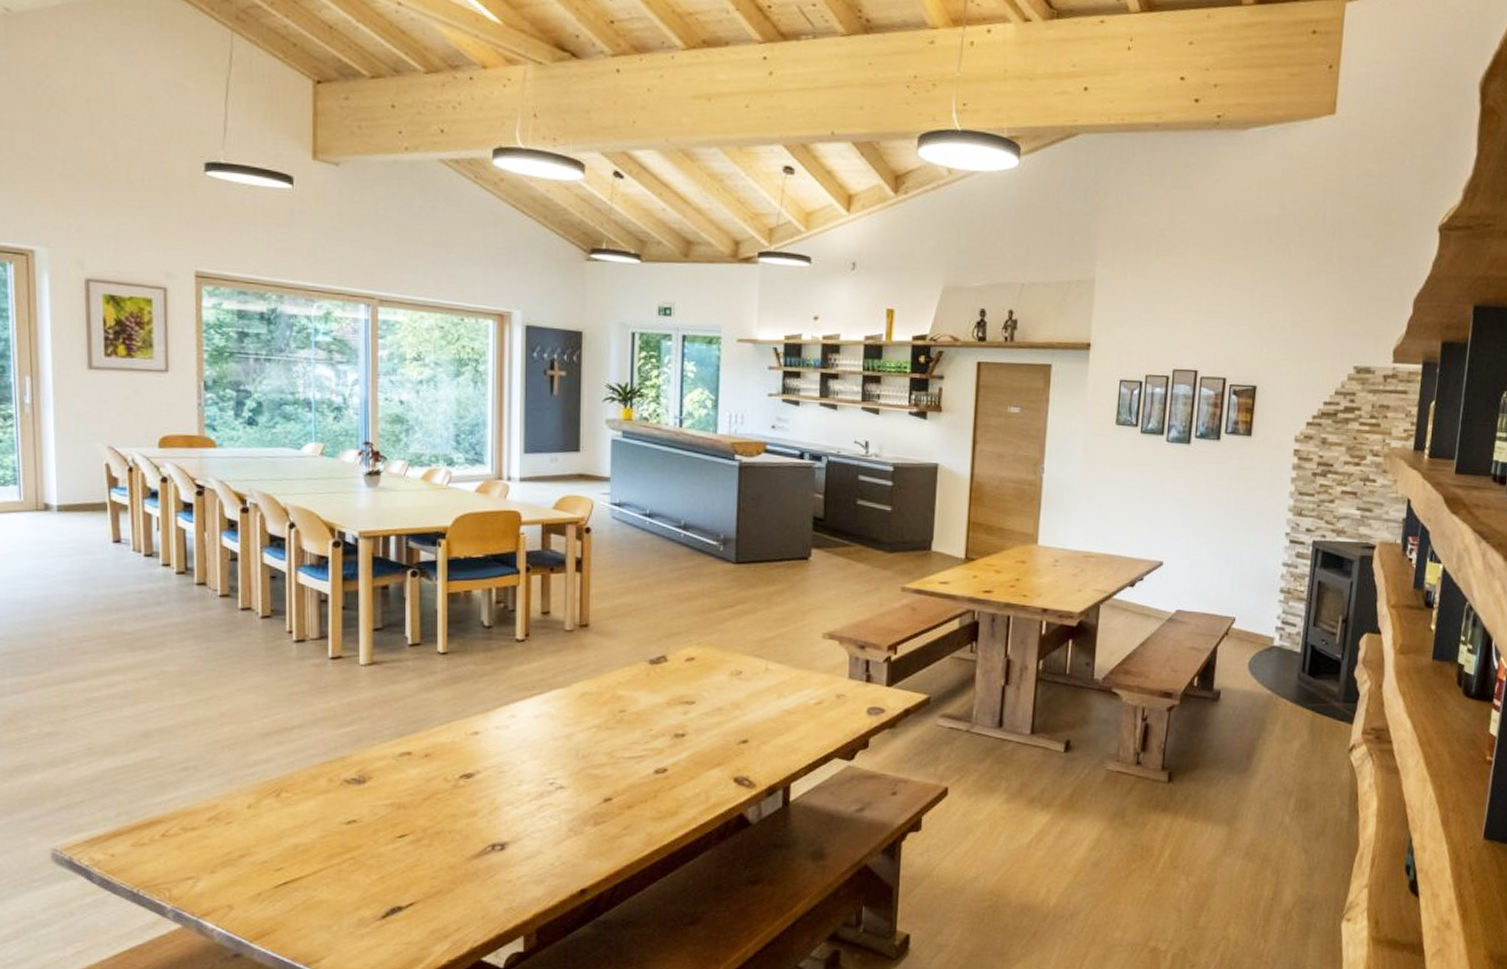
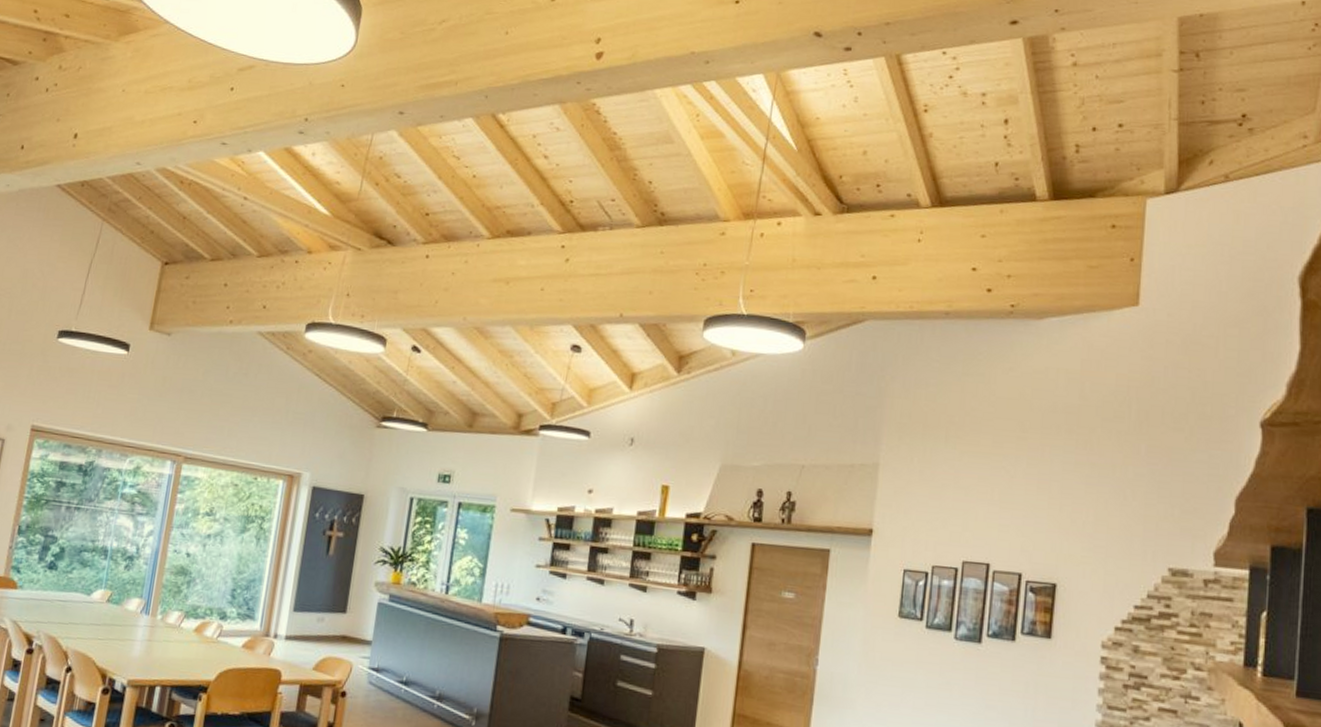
flower arrangement: present [358,441,387,489] -> none [140,590,167,639]

